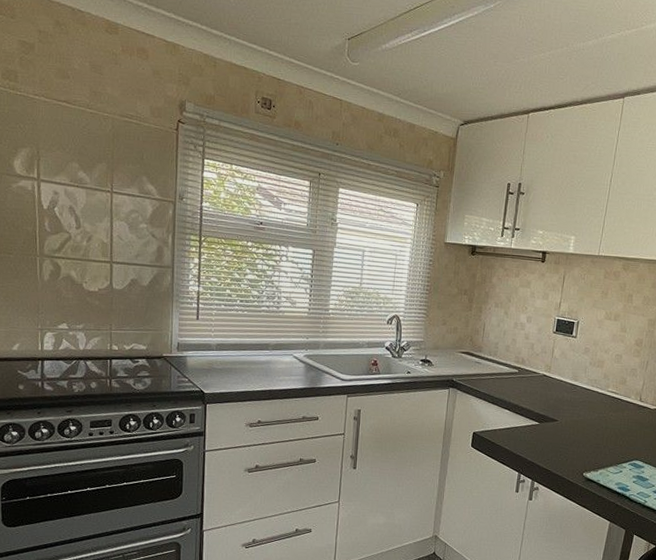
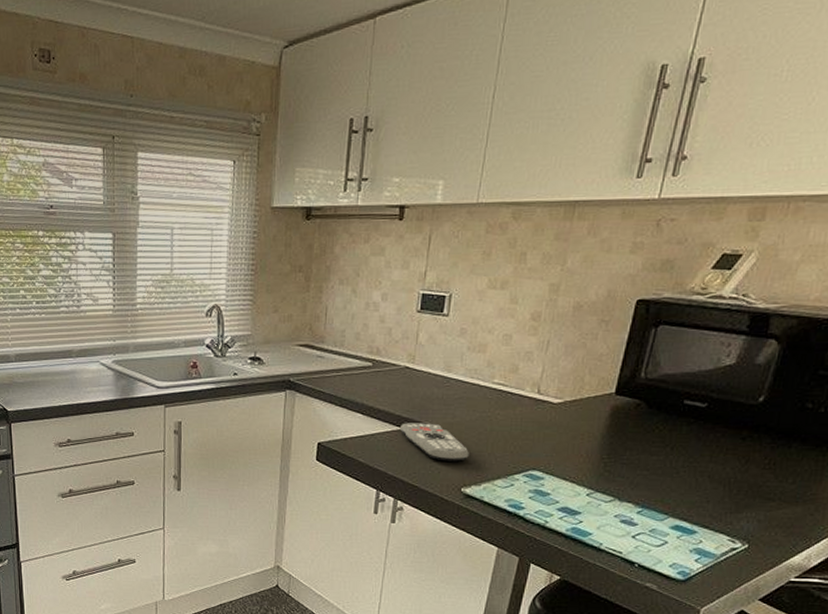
remote control: none [538,419,590,452] -> present [400,423,469,462]

